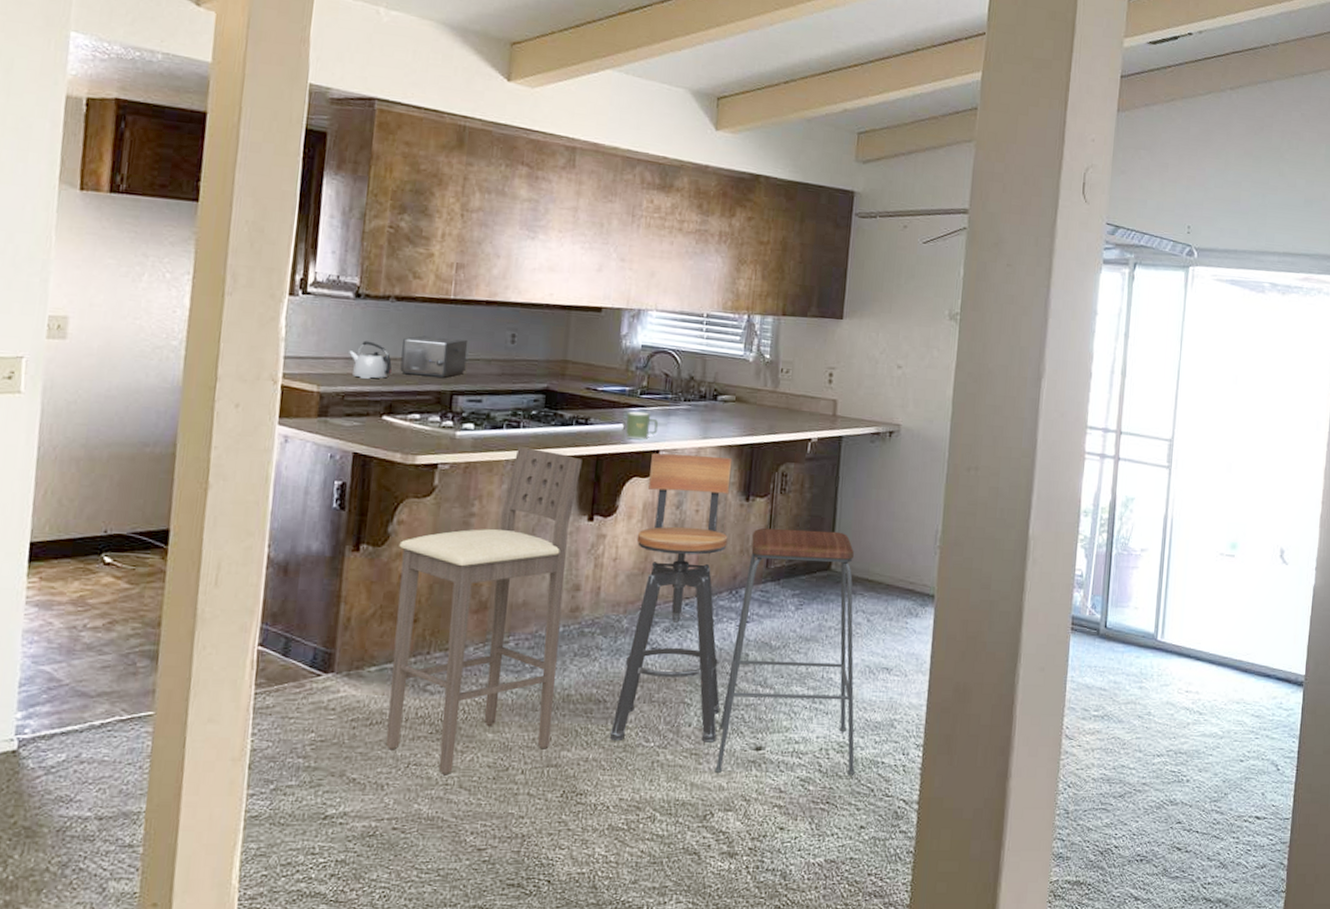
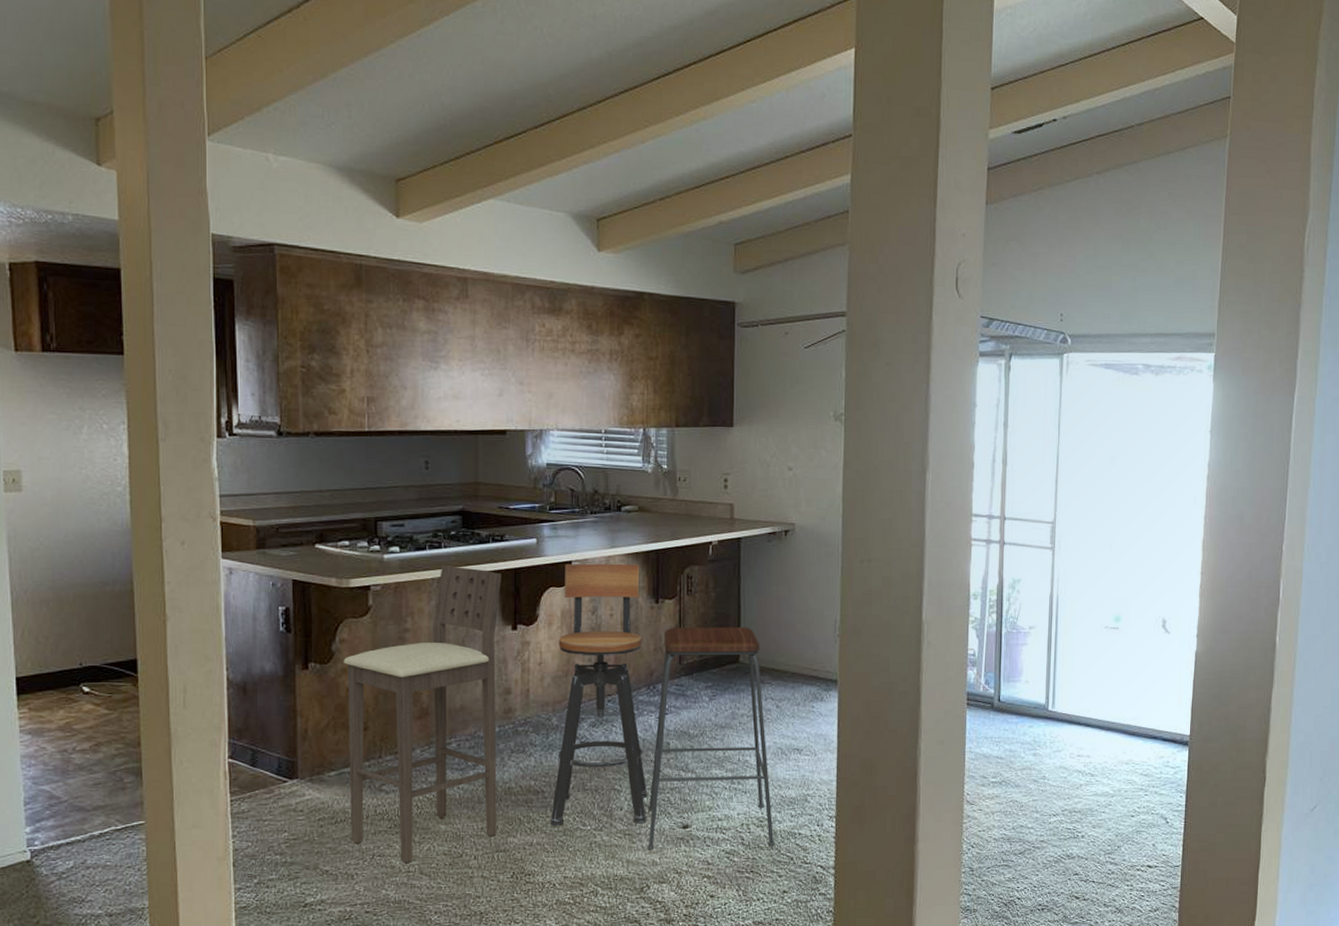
kettle: present [348,340,392,379] -> none [277,475,318,511]
toaster: present [400,335,468,379] -> none [326,467,386,507]
mug: present [625,411,659,440] -> none [538,526,569,553]

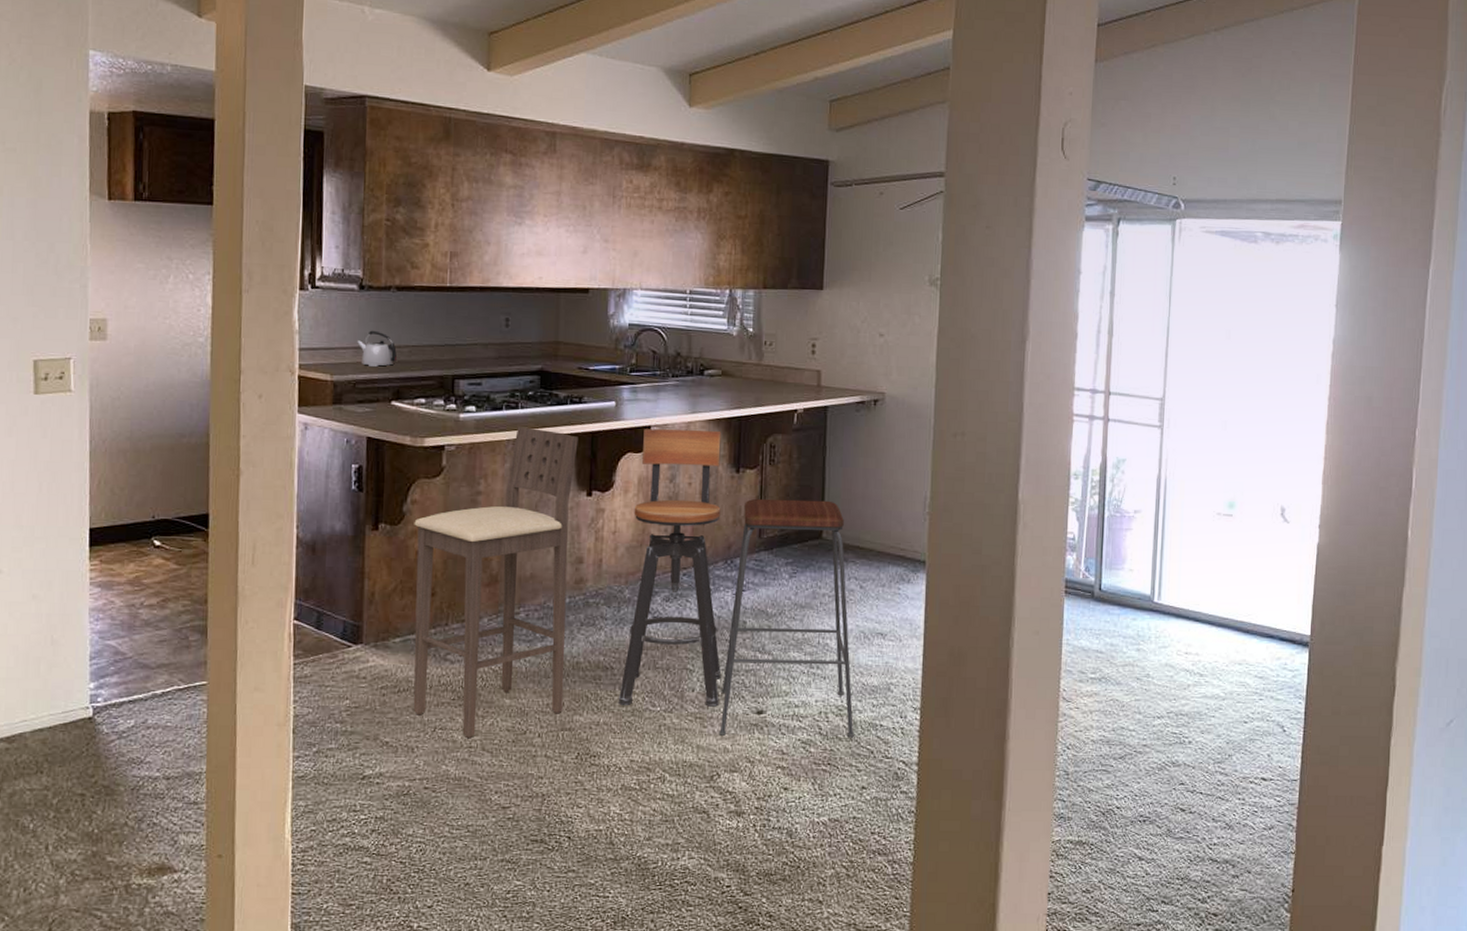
kettle: none [277,475,318,511] -> present [356,330,397,367]

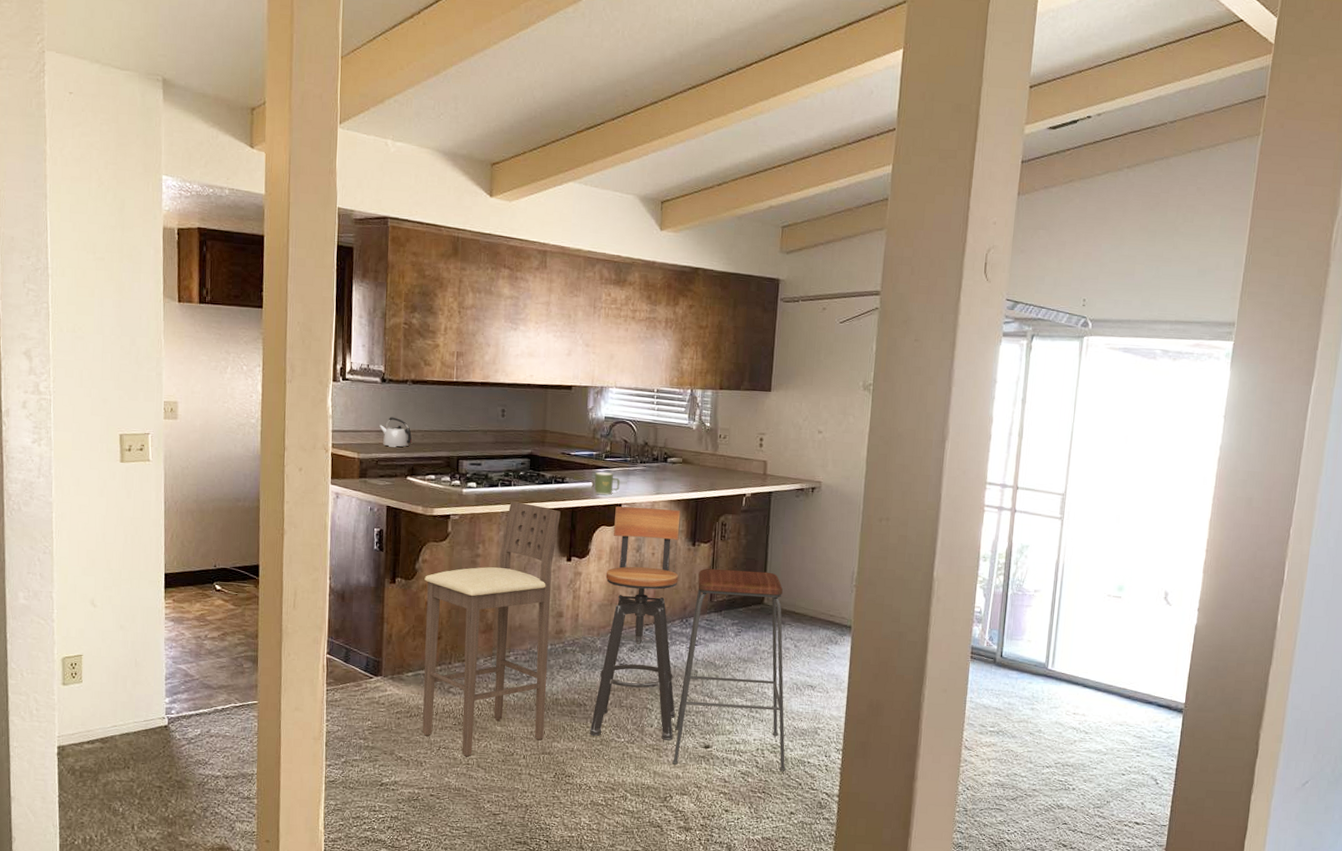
mug: none [617,388,649,416] -> present [594,472,620,495]

